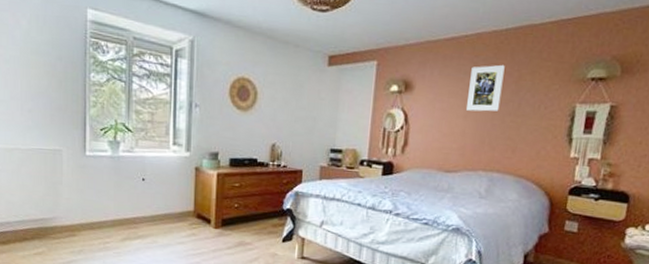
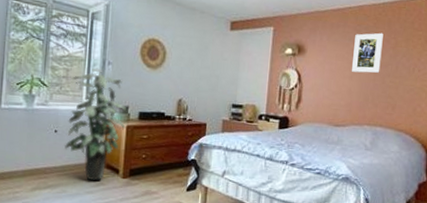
indoor plant: none [153,111,217,232] -> present [65,68,127,181]

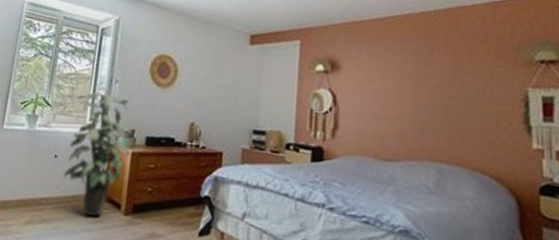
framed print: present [352,32,383,73] -> none [401,45,439,95]

